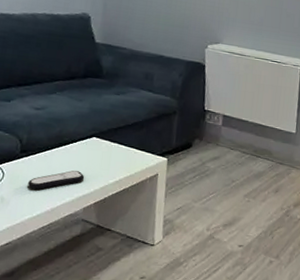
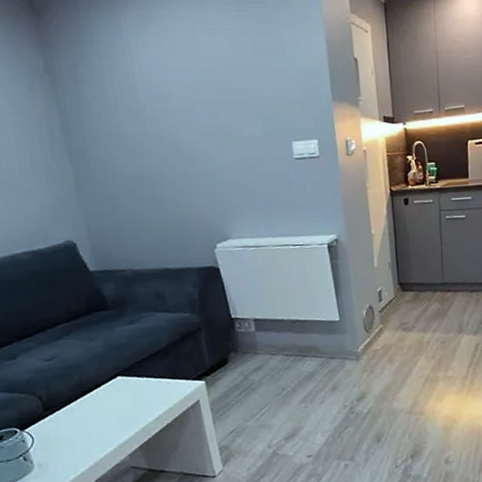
remote control: present [28,170,85,190] -> none [62,416,121,448]

